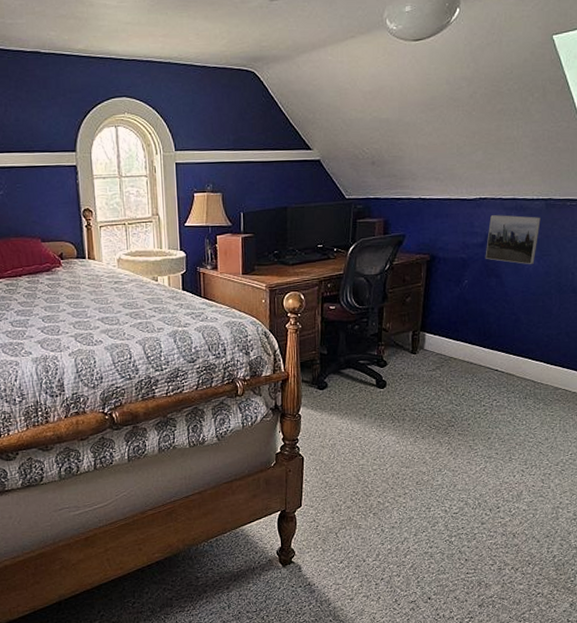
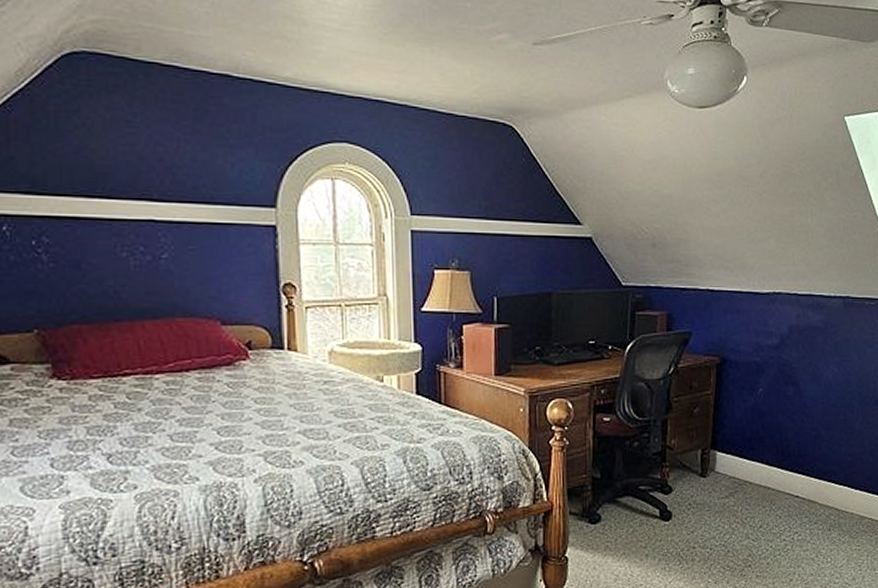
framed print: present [485,215,541,265] -> none [781,313,839,372]

